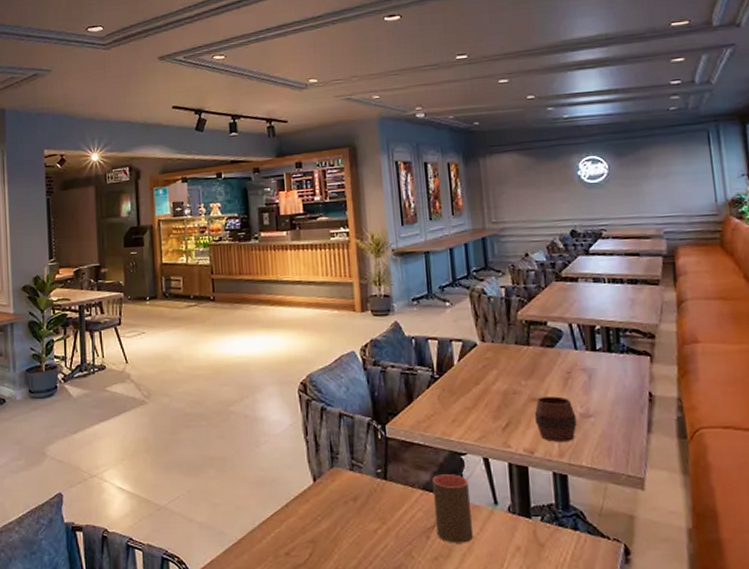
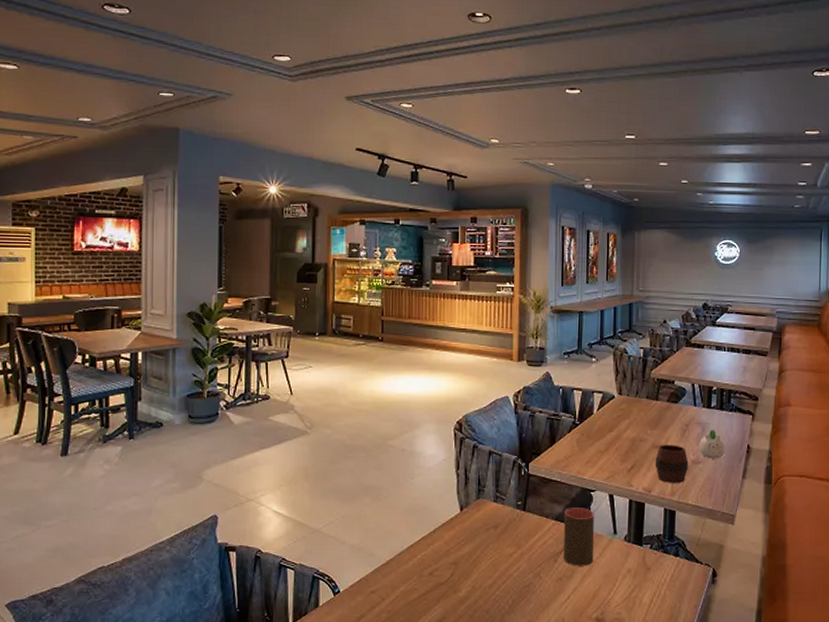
succulent planter: none [587,375,621,411] -> present [699,429,725,459]

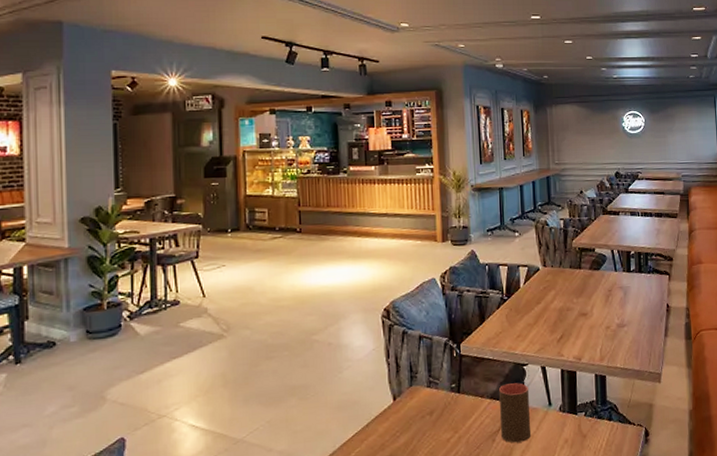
cup: present [655,445,689,483] -> none [582,311,614,349]
succulent planter: present [699,429,725,459] -> none [622,292,647,321]

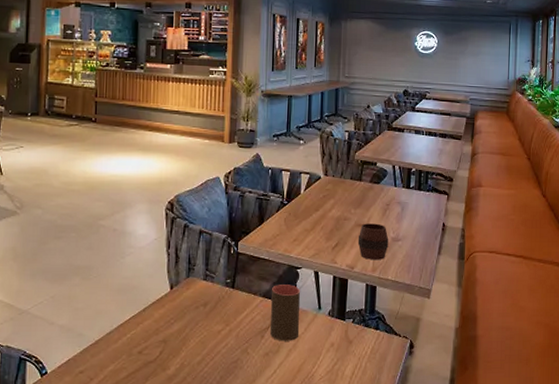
cup: none [582,311,614,349] -> present [357,223,389,260]

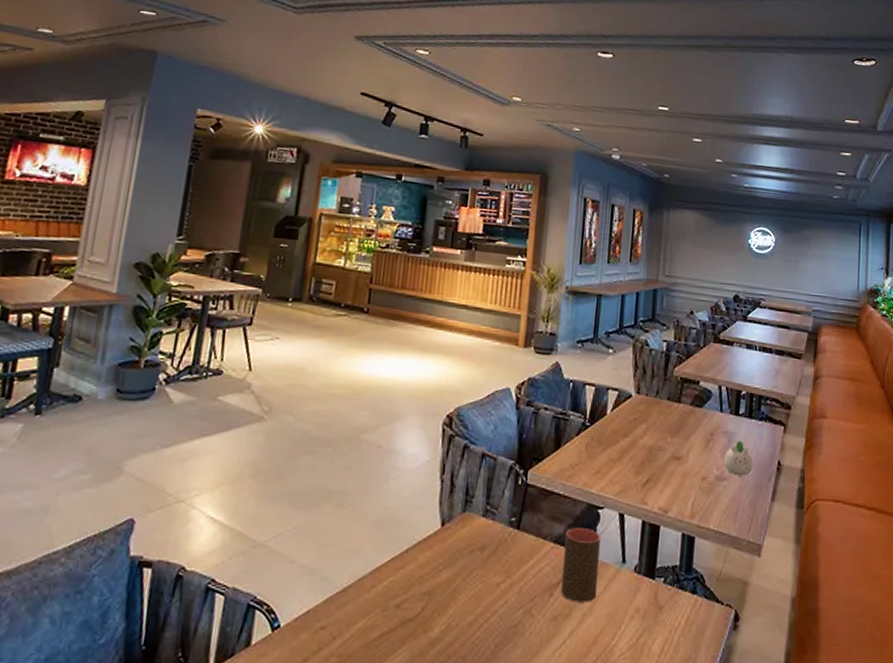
cup: present [357,223,389,260] -> none [673,456,712,503]
succulent planter: none [398,208,423,237] -> present [724,440,753,476]

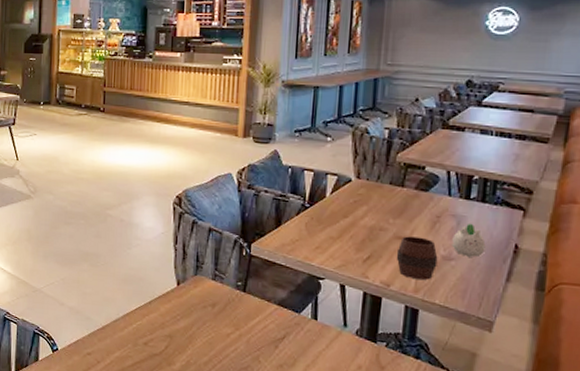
cup: present [561,528,602,603] -> none [285,294,323,356]
cup: none [673,456,712,503] -> present [396,236,438,280]

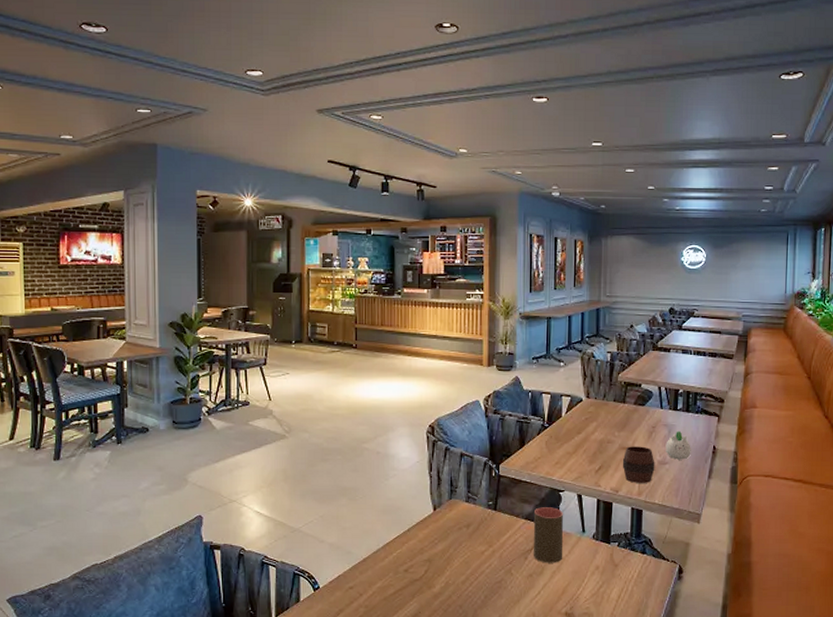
cup: none [285,294,323,356] -> present [534,507,564,563]

